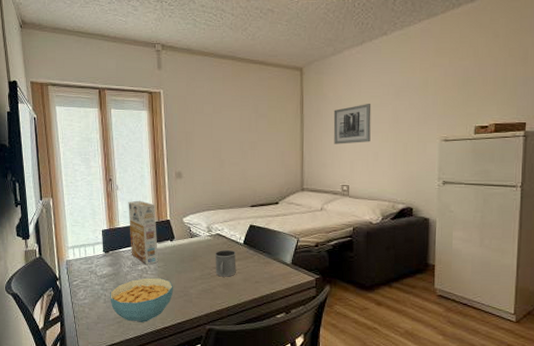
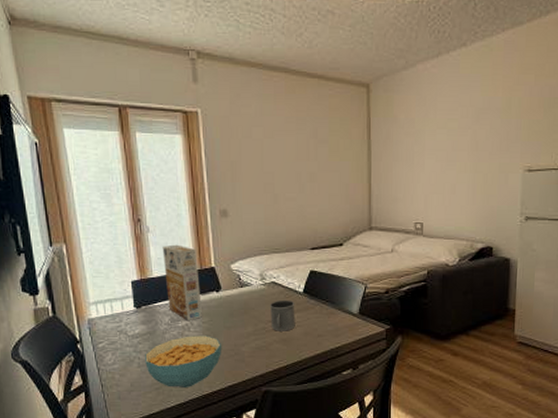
wall art: present [333,104,371,144] -> none [405,128,448,176]

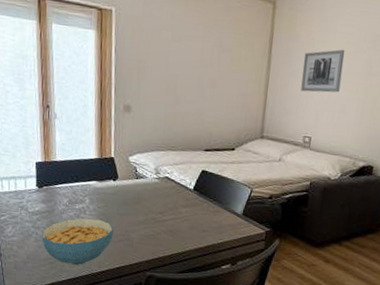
cereal box: present [162,244,202,322] -> none [67,132,99,205]
mug: present [269,299,295,331] -> none [160,194,185,224]
wall art: none [405,128,448,176] -> present [301,49,346,93]

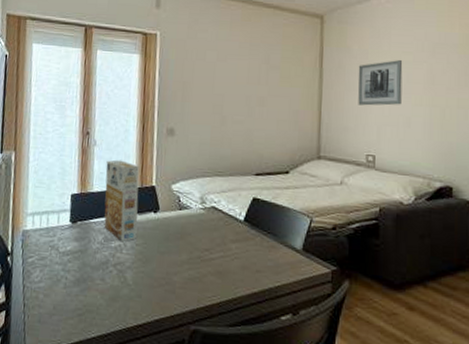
cereal bowl: present [42,218,113,265] -> none [71,258,153,318]
cereal box: none [67,132,99,205] -> present [104,159,139,242]

